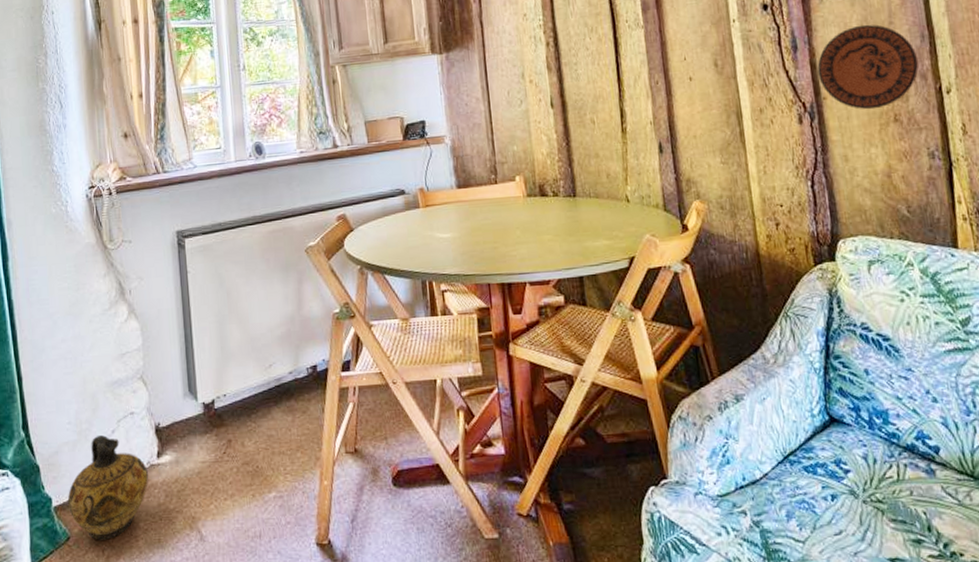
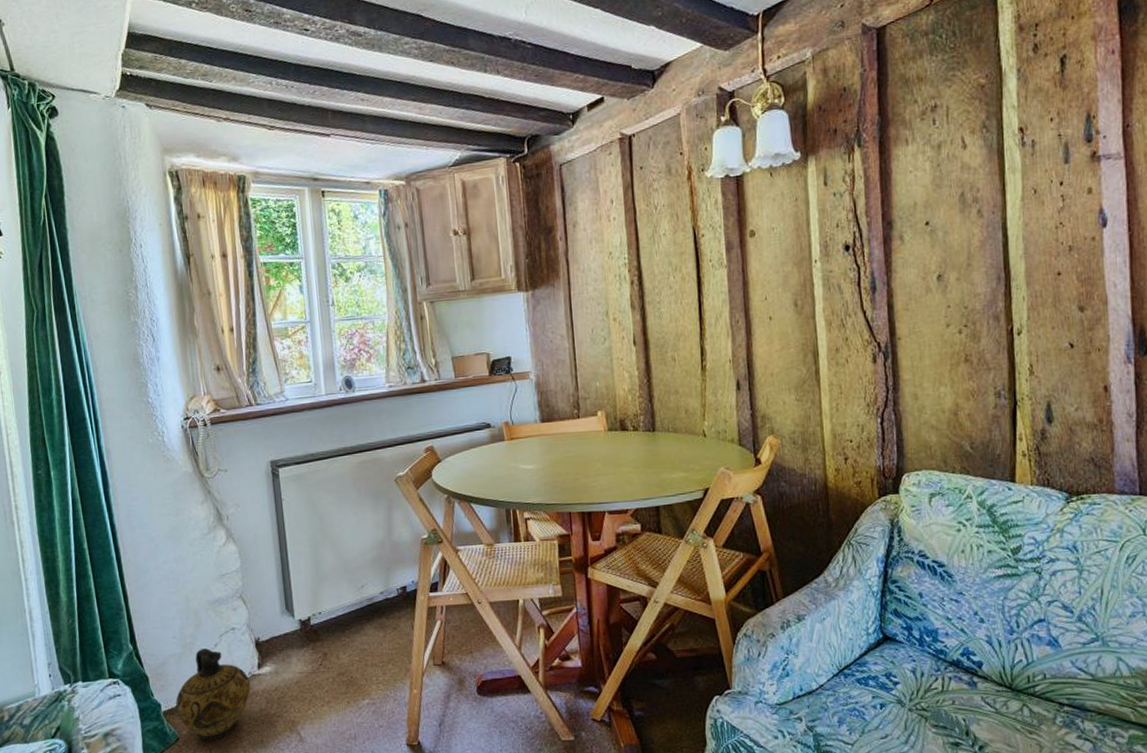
decorative plate: present [817,24,919,110] -> none [894,266,993,350]

